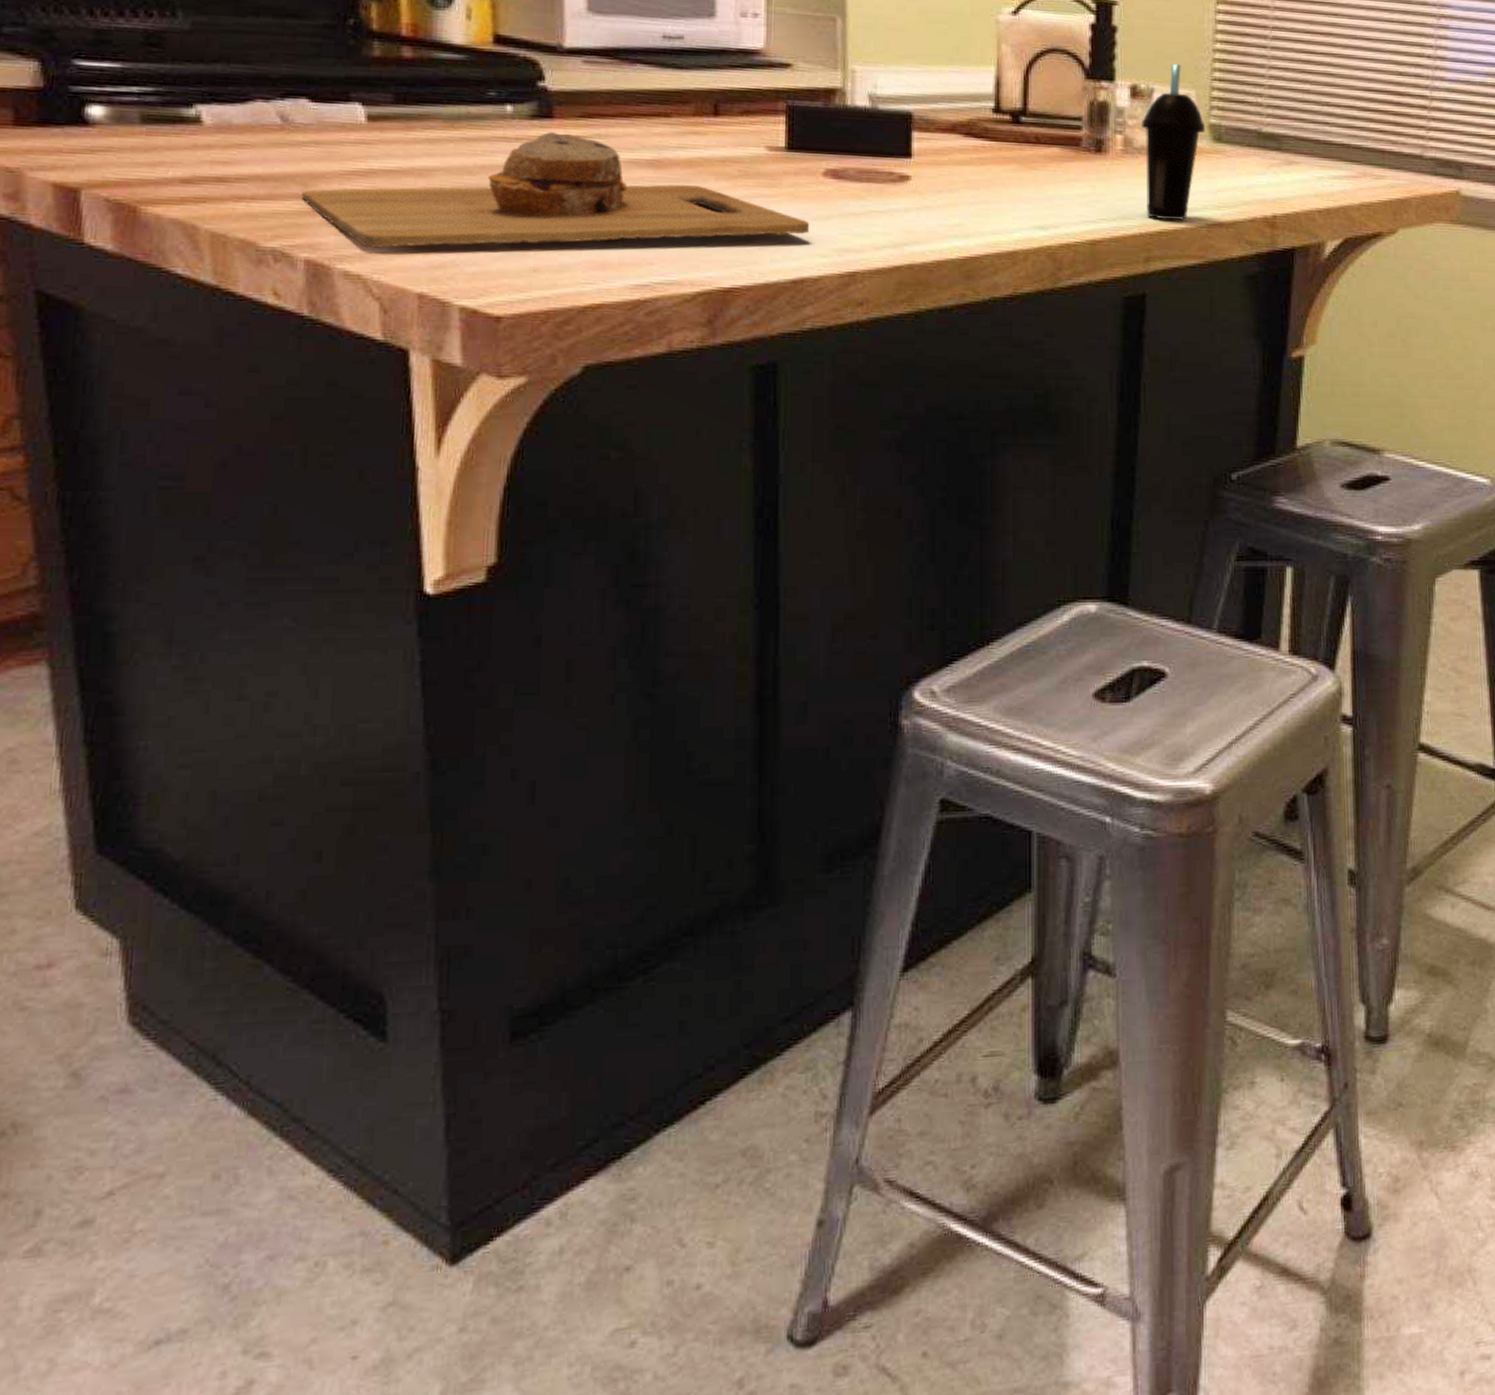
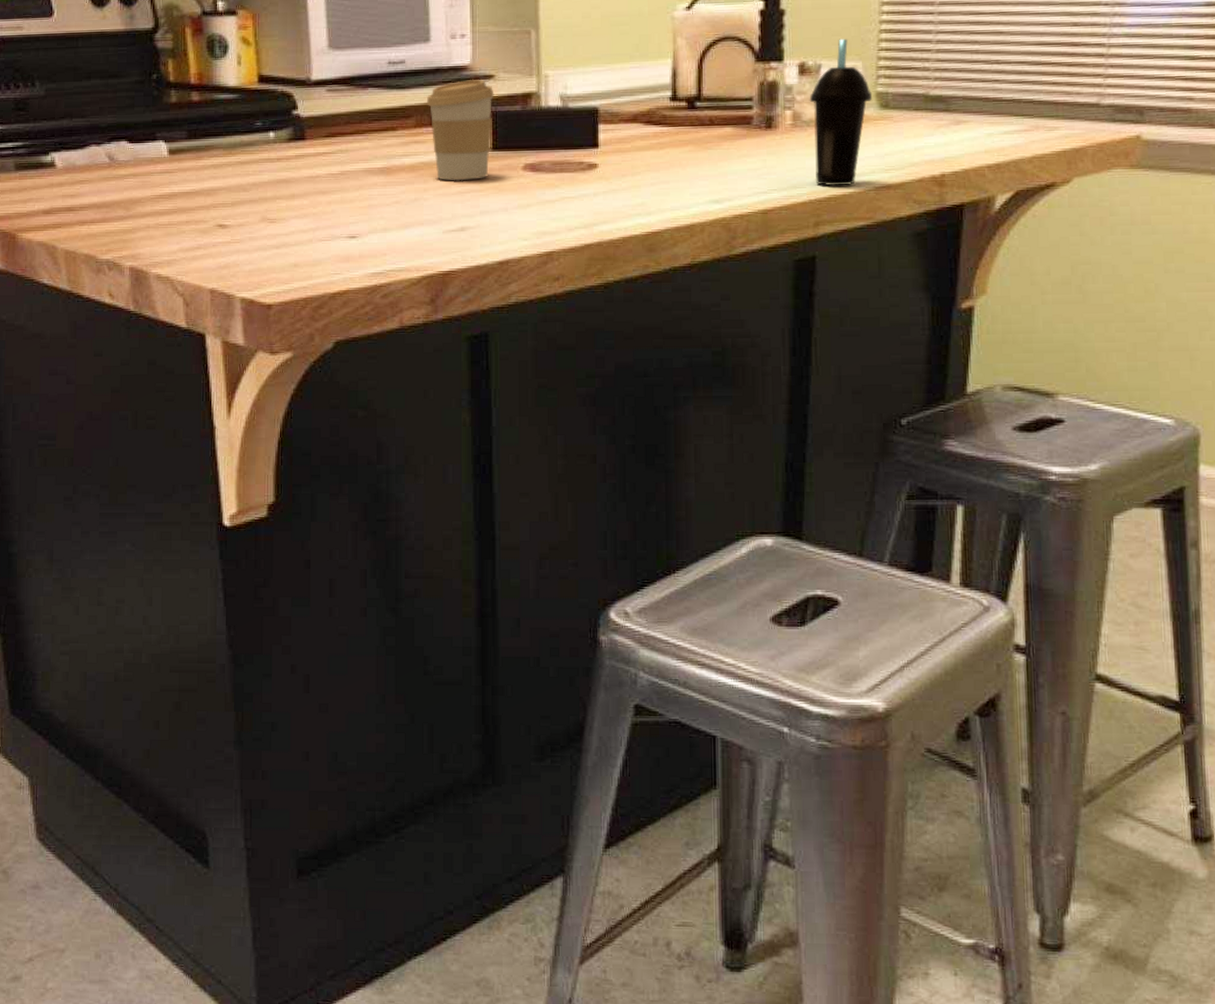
cutting board: present [302,131,810,248] -> none [126,150,513,255]
coffee cup: none [708,66,792,183] -> present [426,79,494,181]

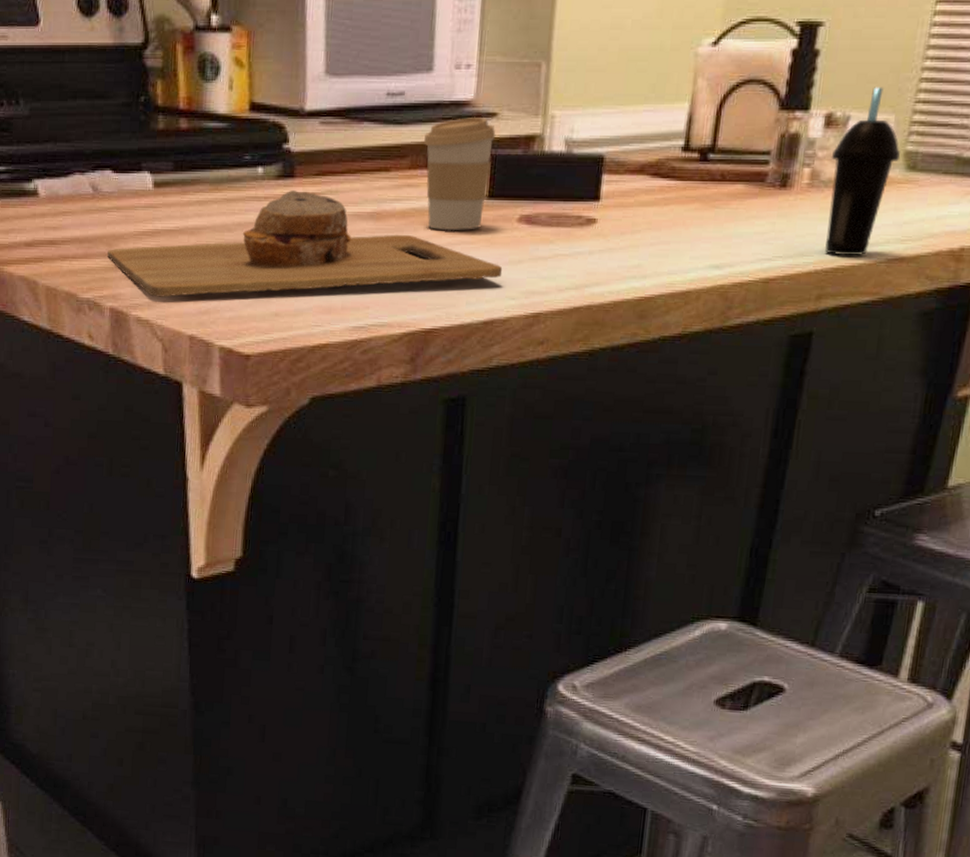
cutting board: none [126,150,513,255] -> present [107,189,503,297]

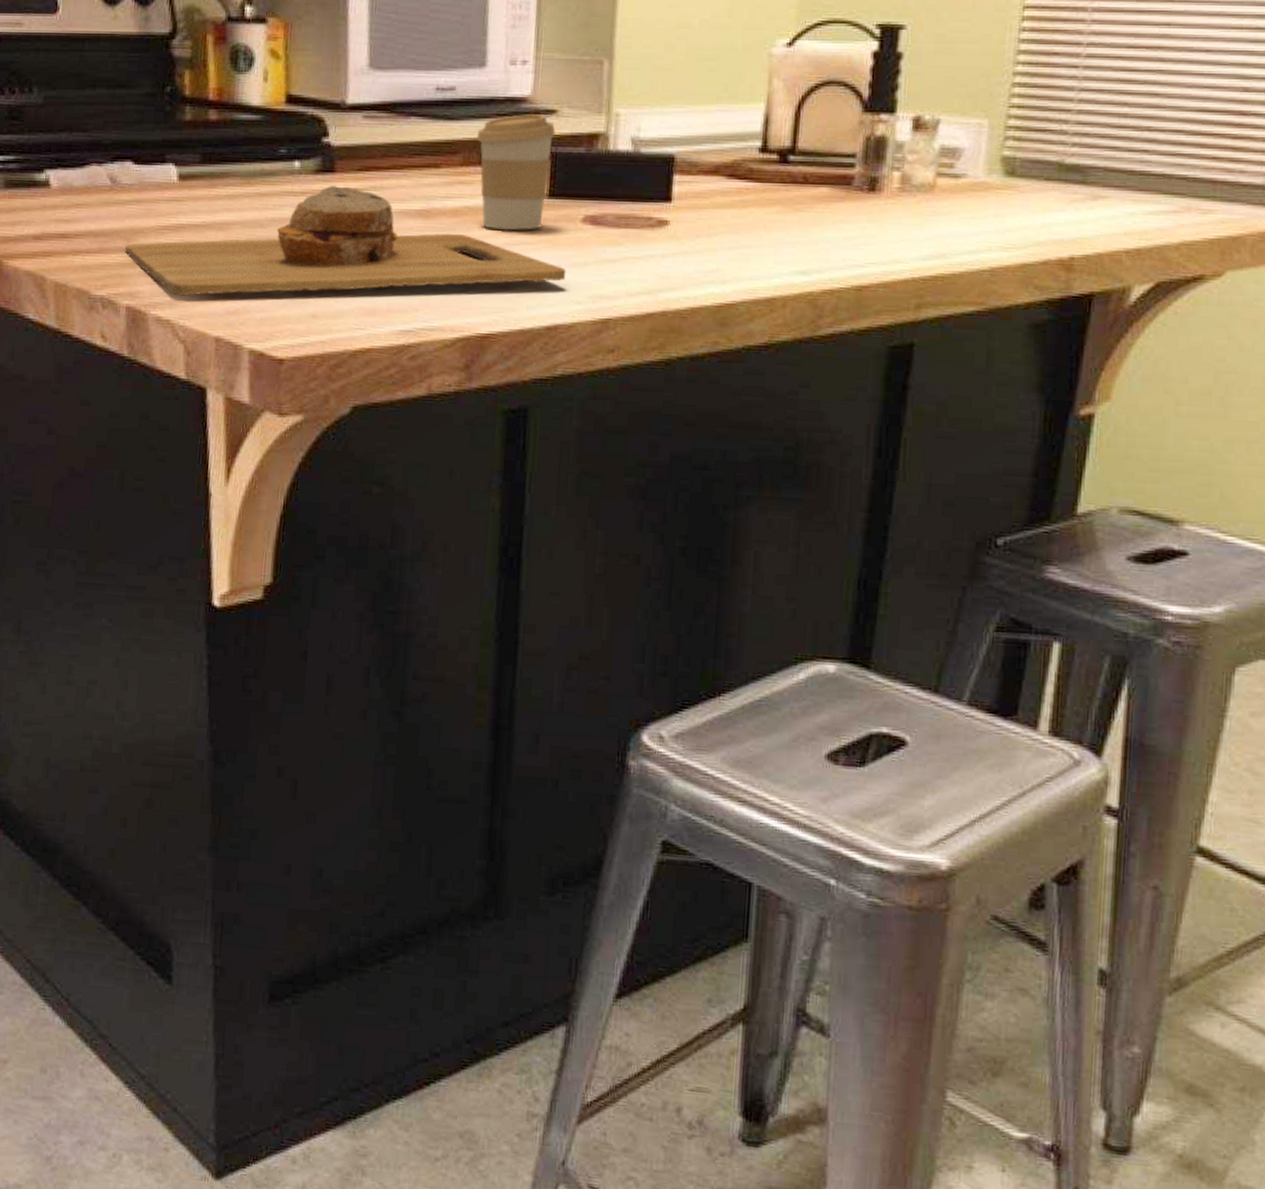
cup: present [824,87,900,255] -> none [921,91,996,263]

